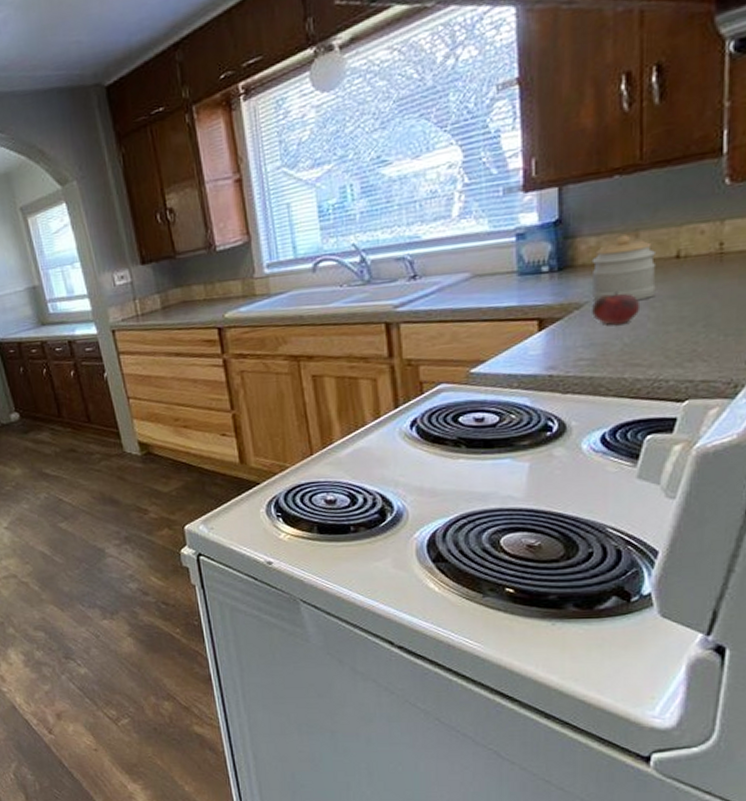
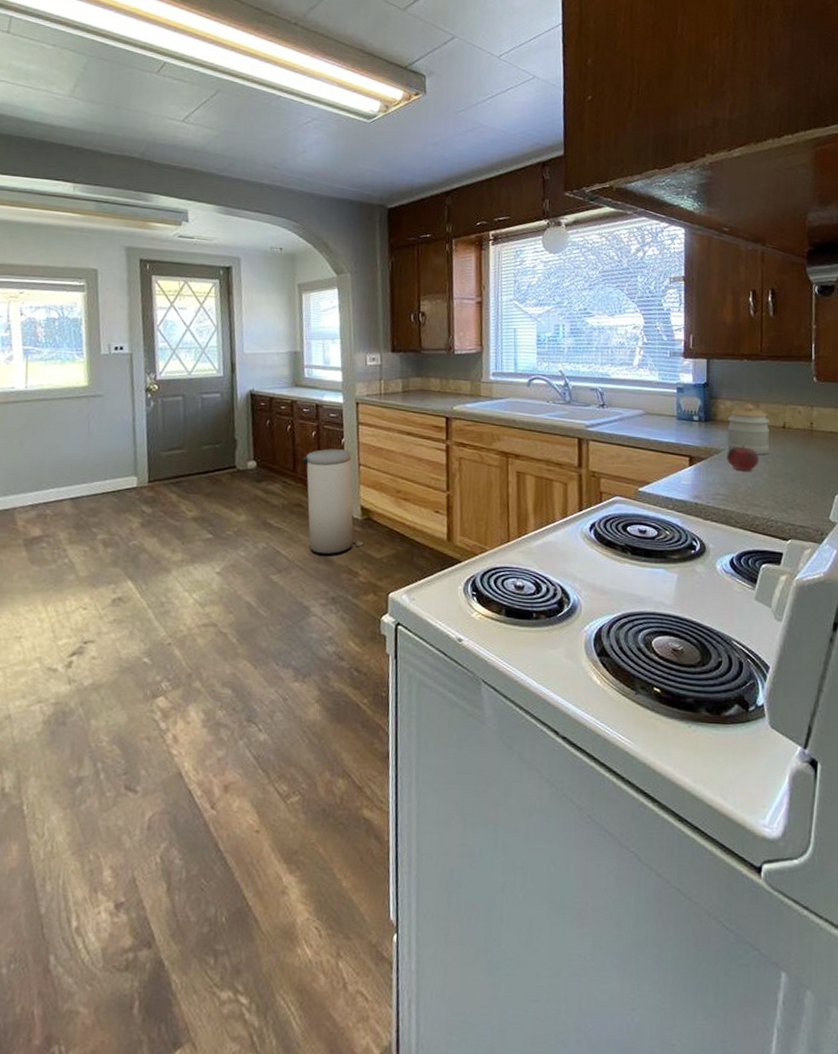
pedal bin: none [66,384,148,498] -> present [302,448,364,557]

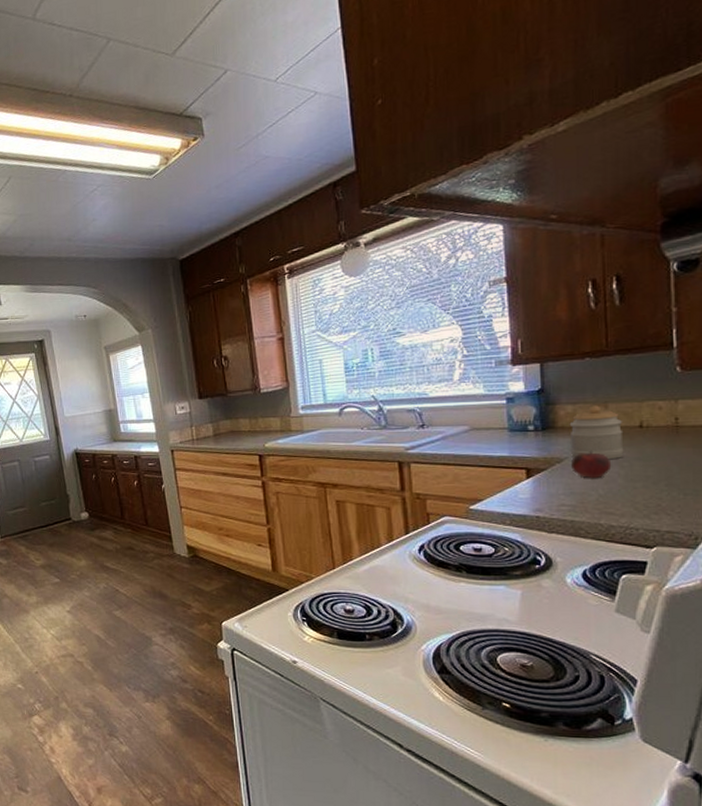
pedal bin: present [302,448,364,557] -> none [129,495,193,592]

